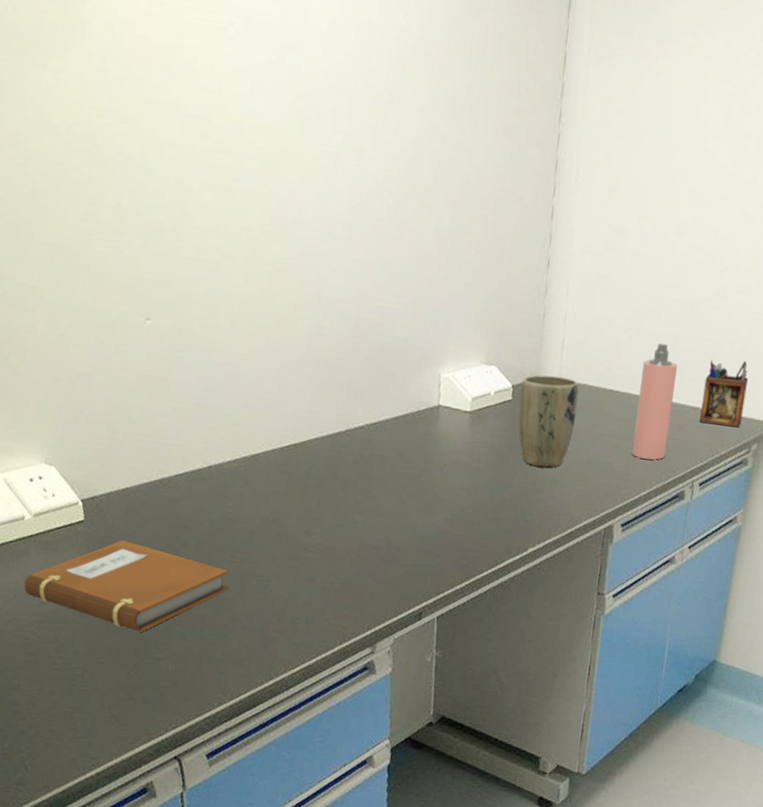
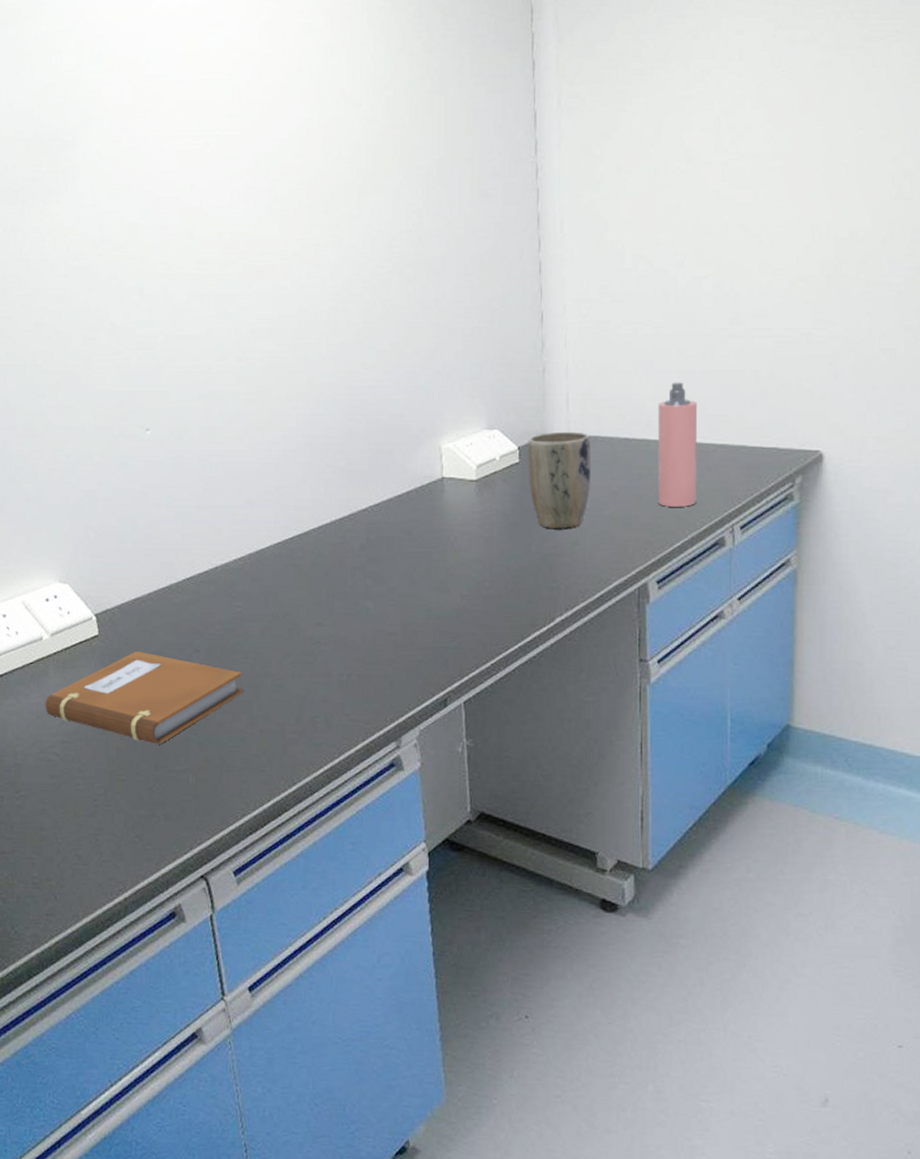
desk organizer: present [699,359,749,427] -> none [731,388,781,461]

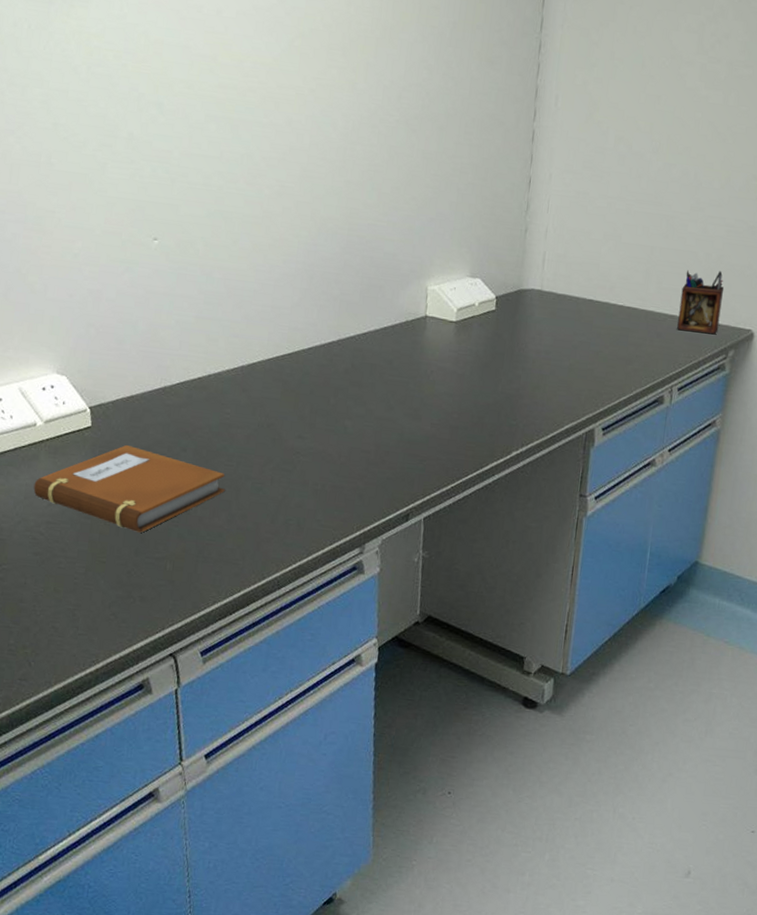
plant pot: present [528,431,592,528] -> none [502,286,560,374]
spray bottle: present [657,382,698,507] -> none [611,255,656,366]
desk organizer: none [731,388,781,461] -> present [677,269,724,334]

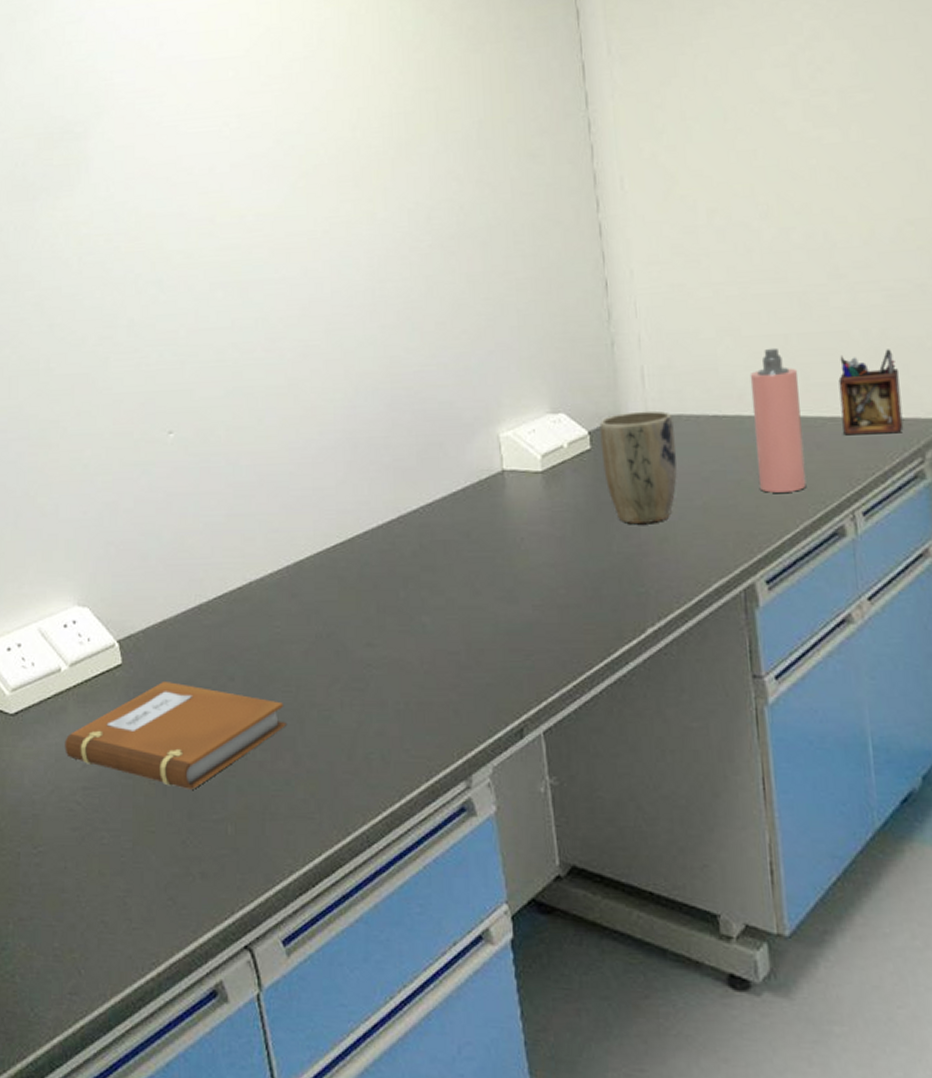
plant pot: none [502,286,560,374] -> present [599,410,677,524]
spray bottle: none [611,255,656,366] -> present [749,347,807,493]

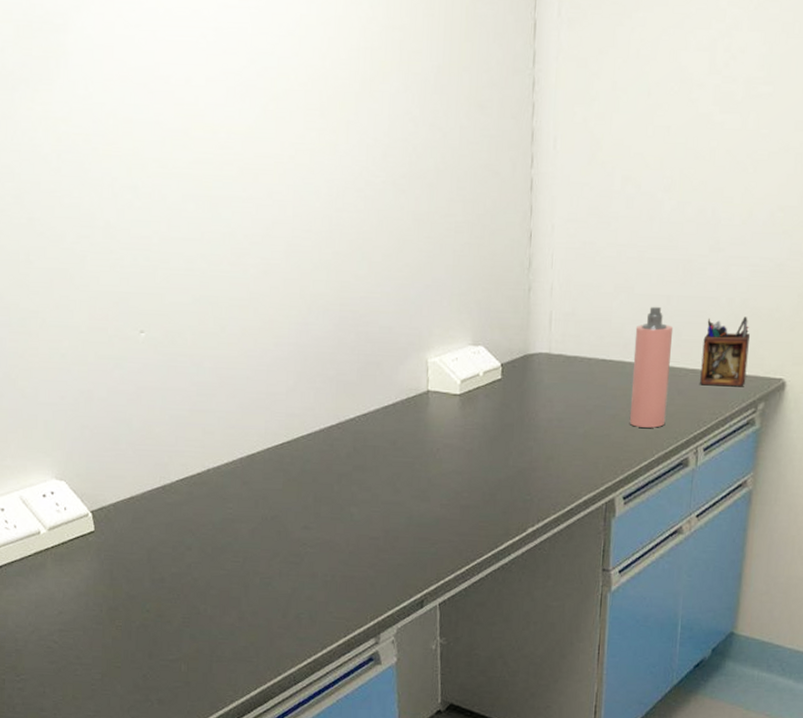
notebook: present [65,680,286,789] -> none [43,547,233,635]
plant pot: present [599,410,677,524] -> none [509,350,570,444]

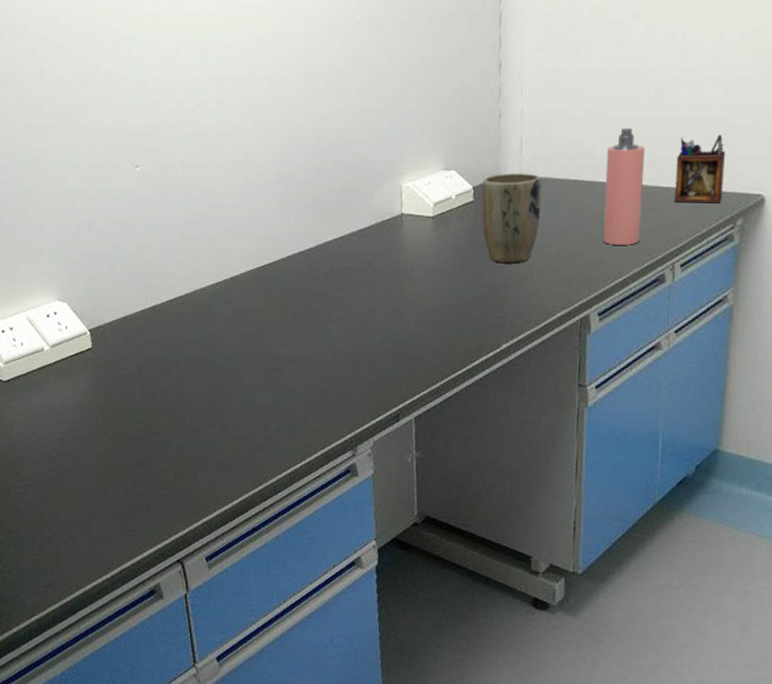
plant pot: none [509,350,570,444] -> present [481,173,541,263]

